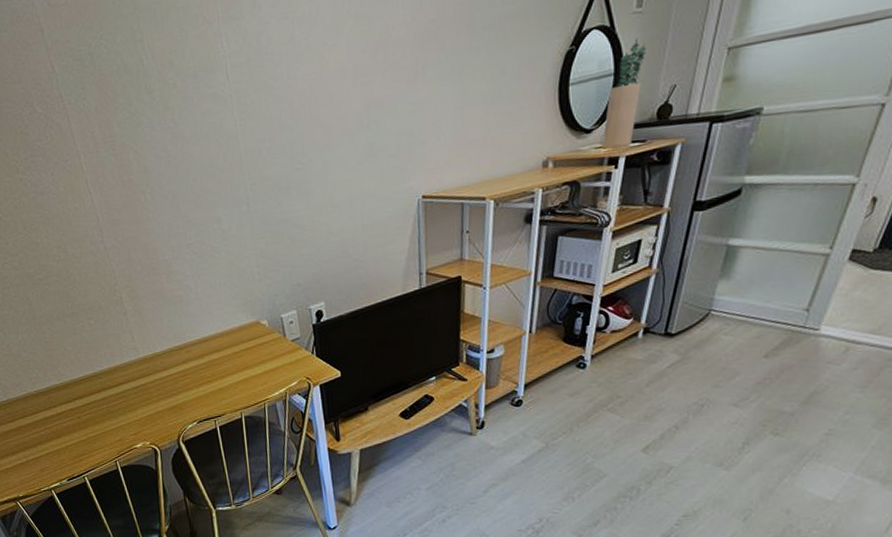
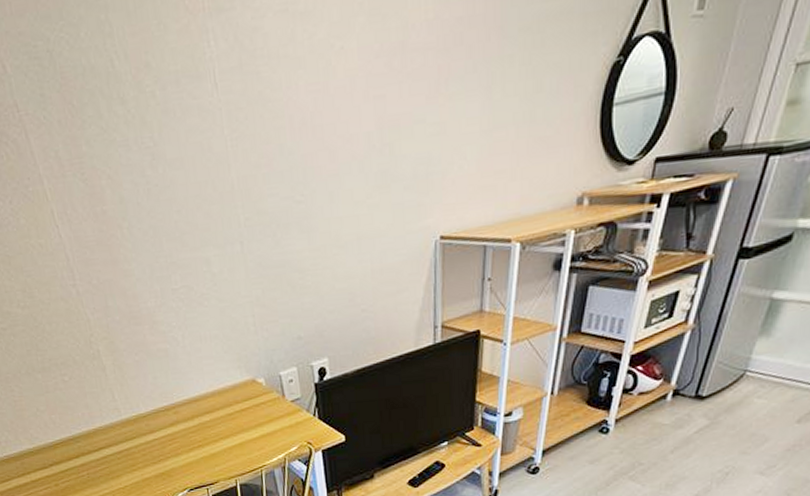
vase: present [602,38,647,149] -> none [645,49,705,185]

